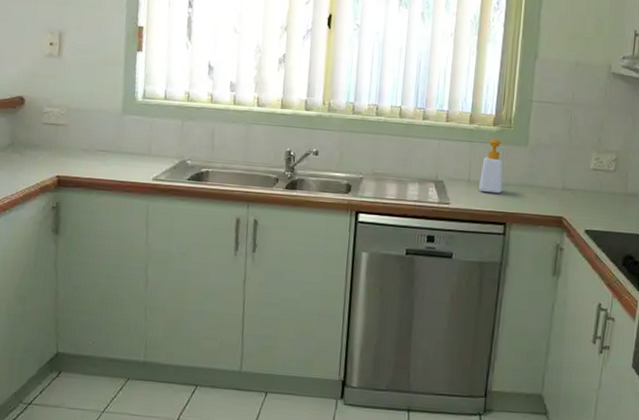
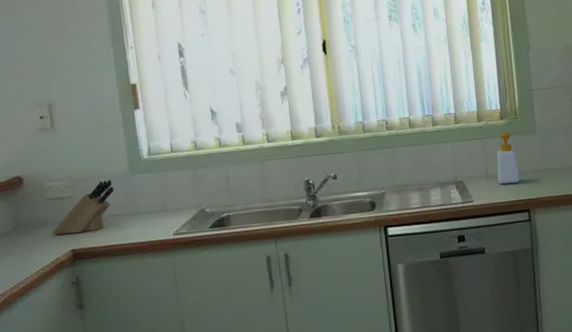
knife block: none [42,114,106,162] -> present [52,180,114,235]

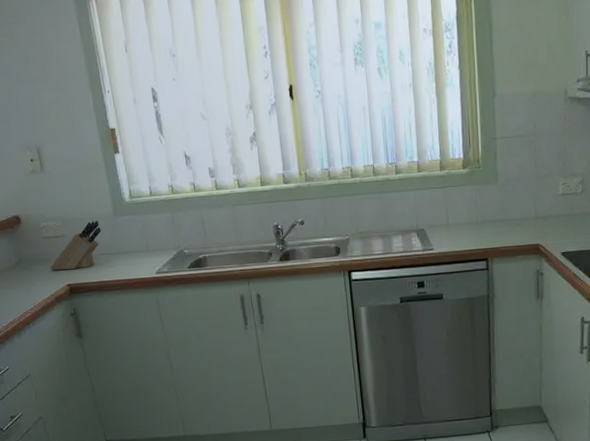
soap bottle: present [497,132,520,185] -> none [457,181,480,234]

